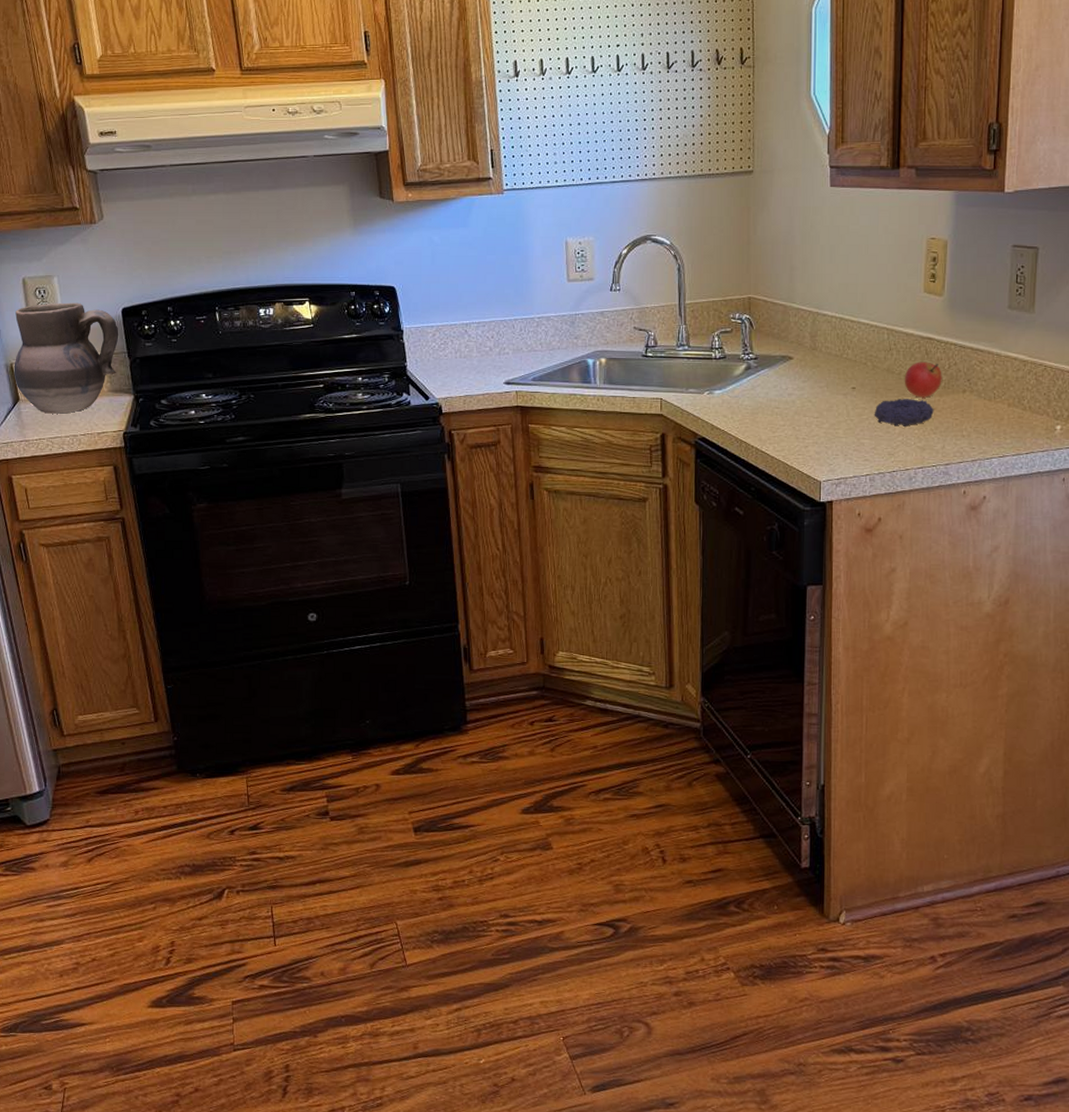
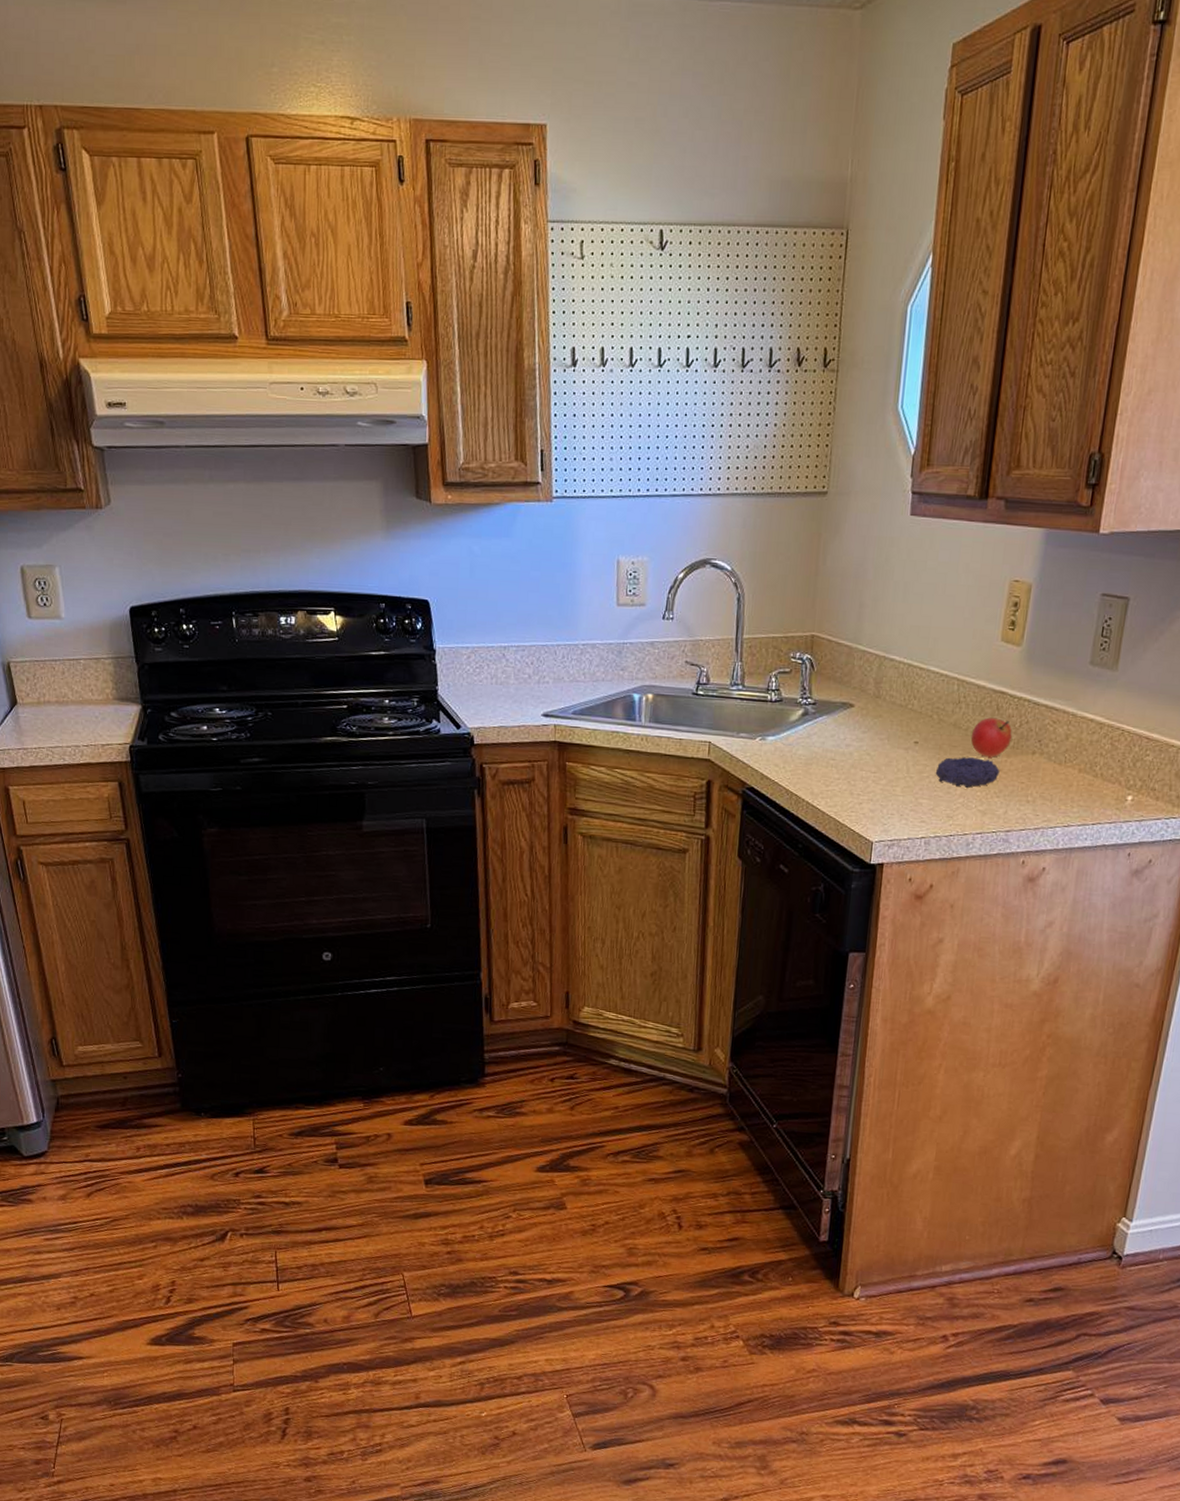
ceramic jug: present [14,302,119,414] -> none [11,596,126,721]

